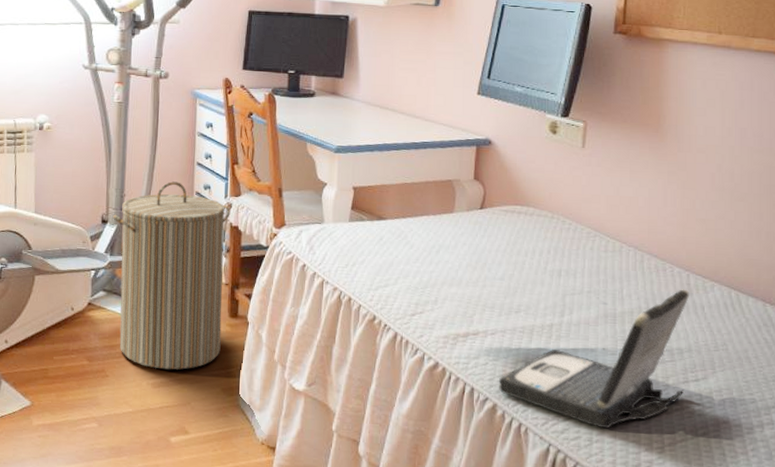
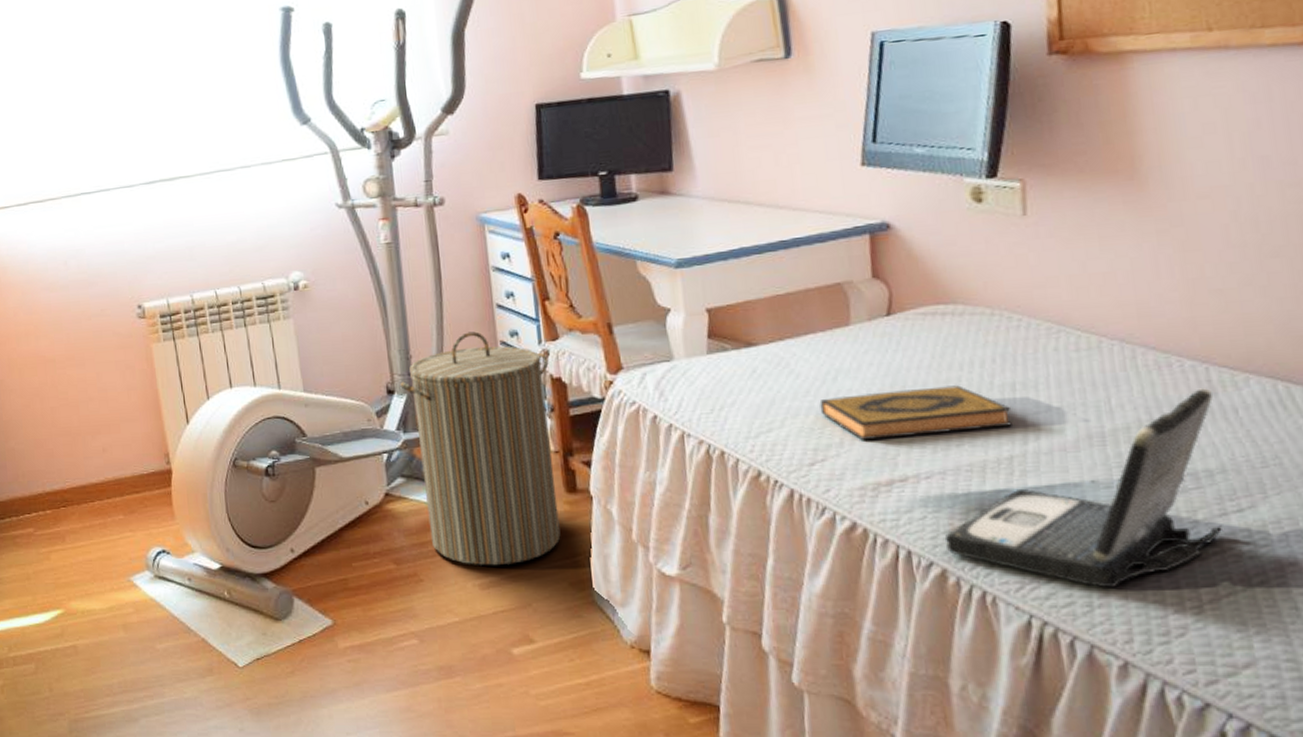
hardback book: none [424,265,557,302] -> present [819,385,1012,441]

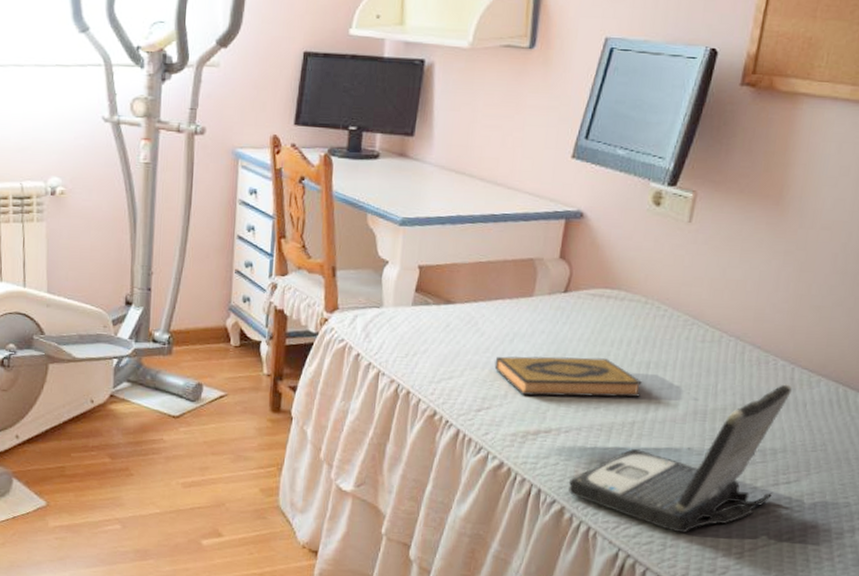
laundry hamper: present [400,331,561,566] -> none [138,257,276,469]

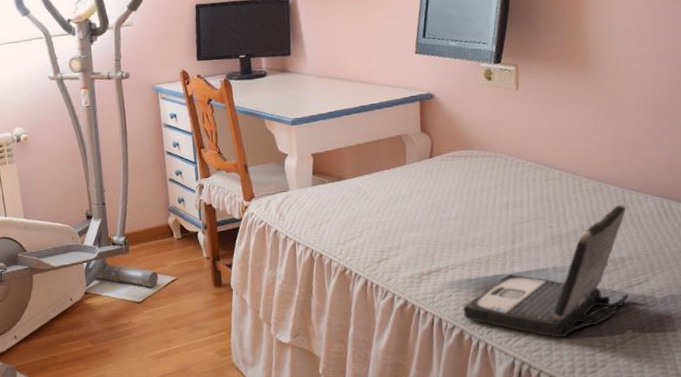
hardback book: present [494,355,643,398] -> none [385,205,506,244]

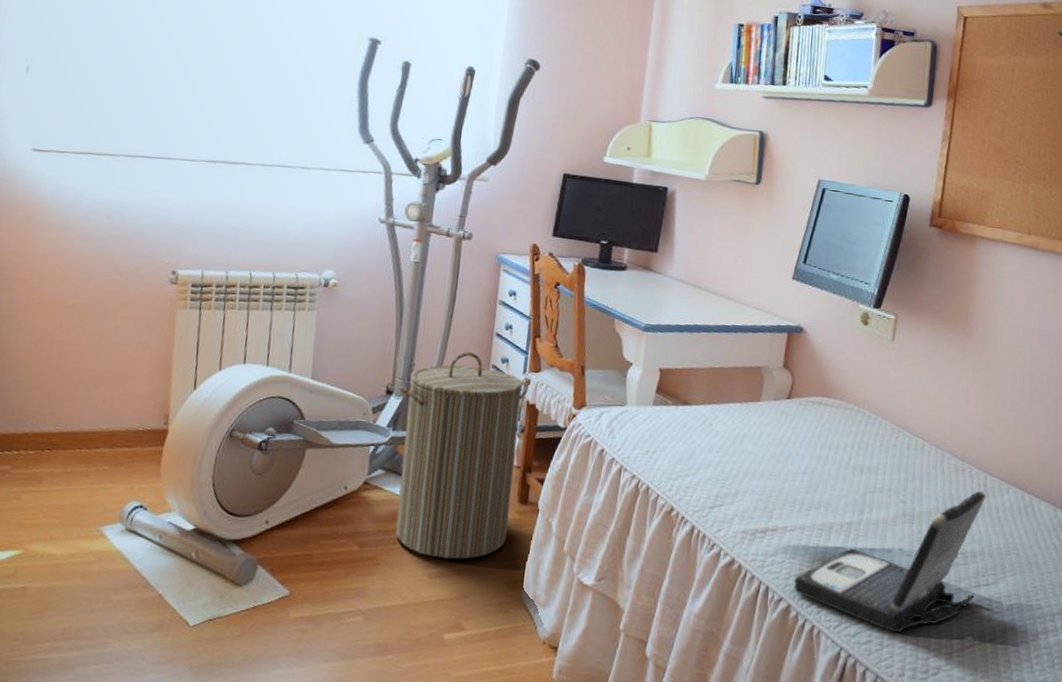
laundry hamper: none [96,171,210,342] -> present [395,352,529,559]

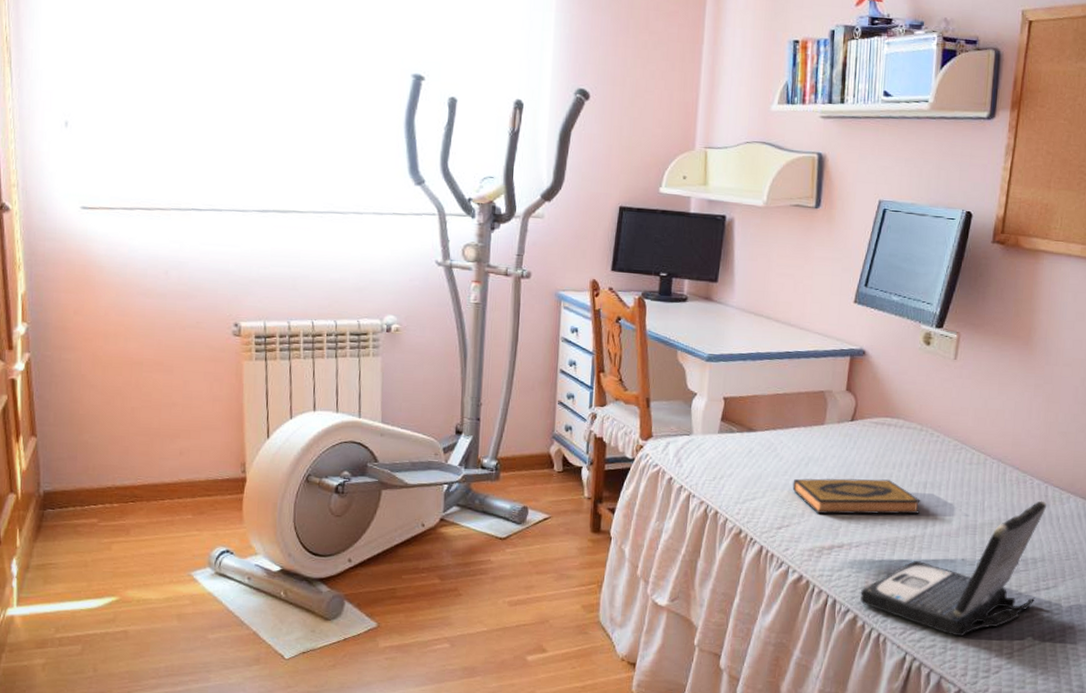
laundry hamper: present [395,352,529,559] -> none [468,390,595,587]
hardback book: none [726,456,858,499] -> present [792,478,921,515]

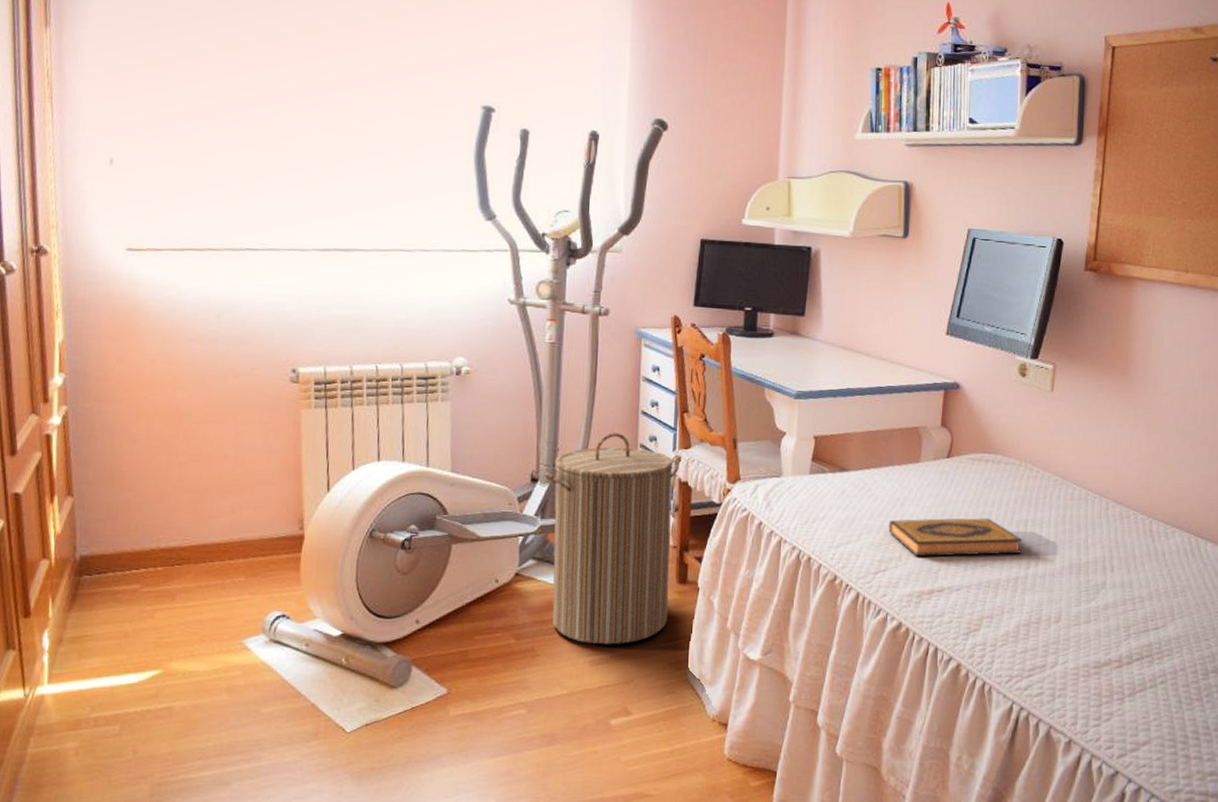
laundry hamper: none [468,390,595,587] -> present [544,433,680,645]
laptop: present [860,500,1047,637] -> none [963,536,1152,683]

